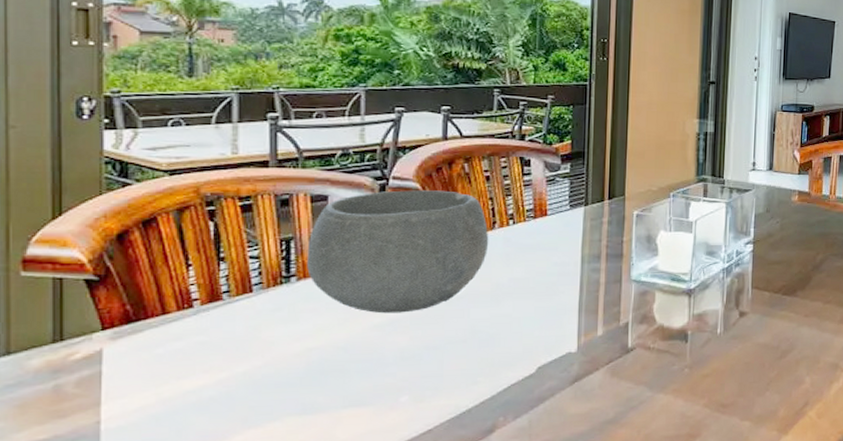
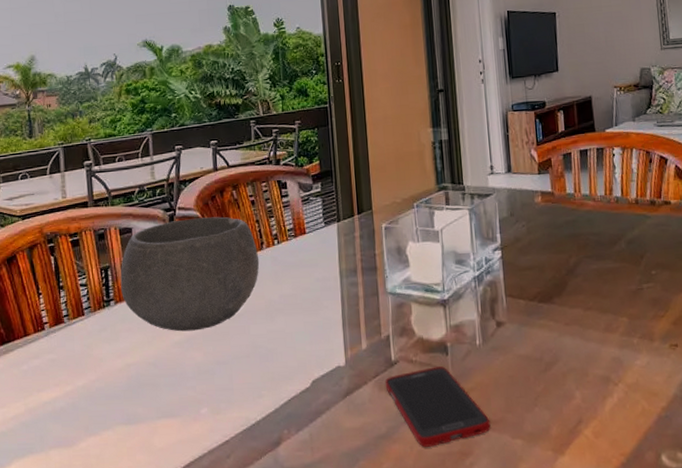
cell phone: none [618,353,722,431] -> present [385,366,491,447]

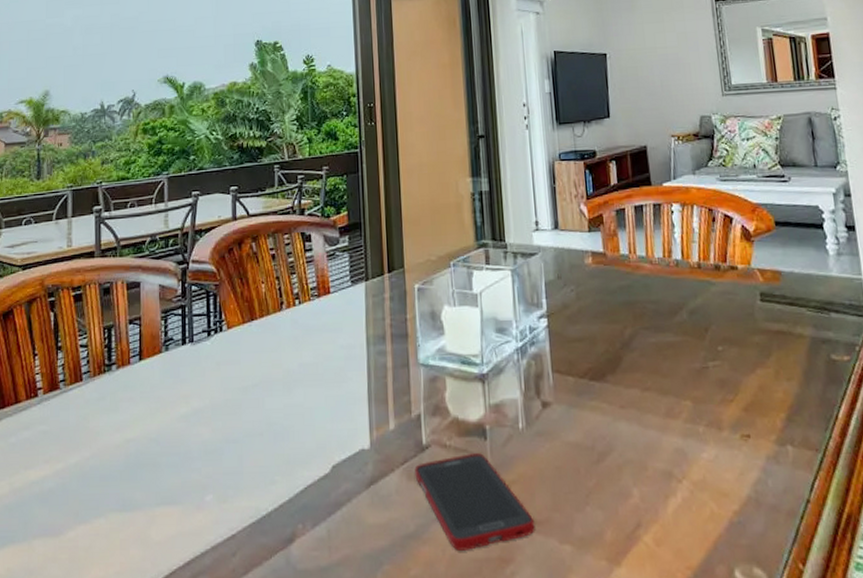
bowl: present [120,216,260,332] -> none [125,271,278,403]

